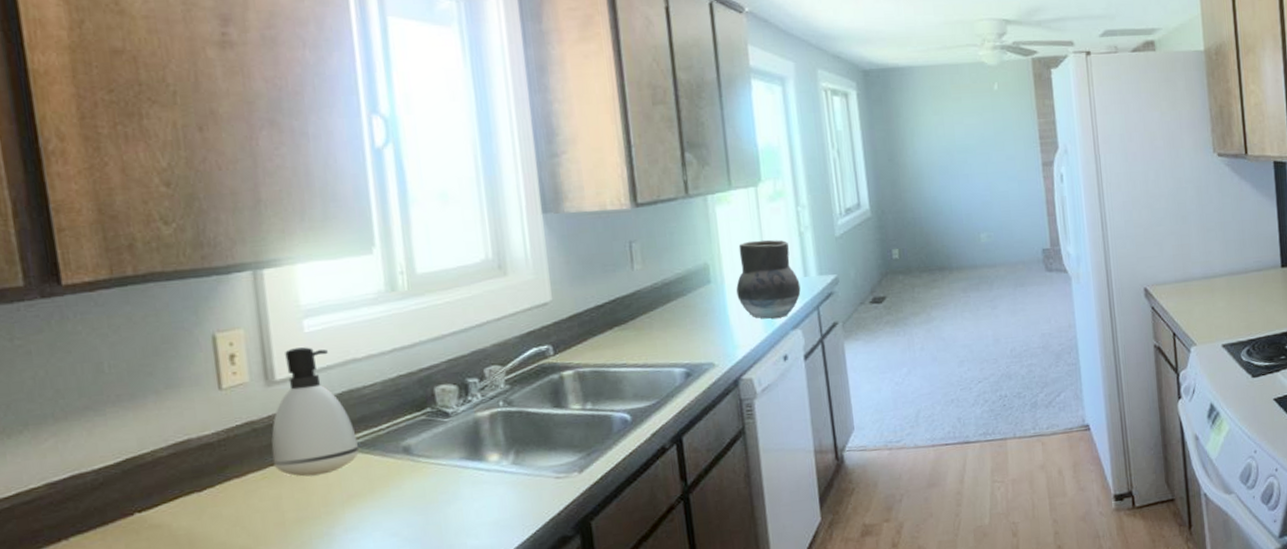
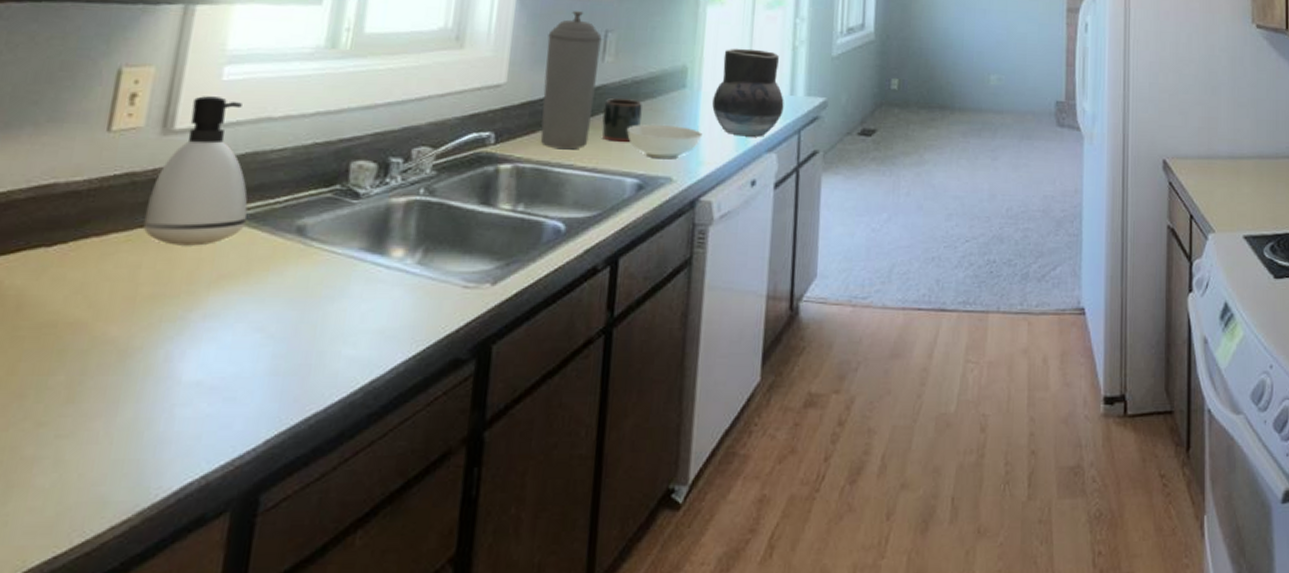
canister: none [579,227,635,352] -> present [540,11,602,150]
mug: none [642,299,678,339] -> present [601,98,643,142]
bowl: none [666,317,734,349] -> present [626,124,703,160]

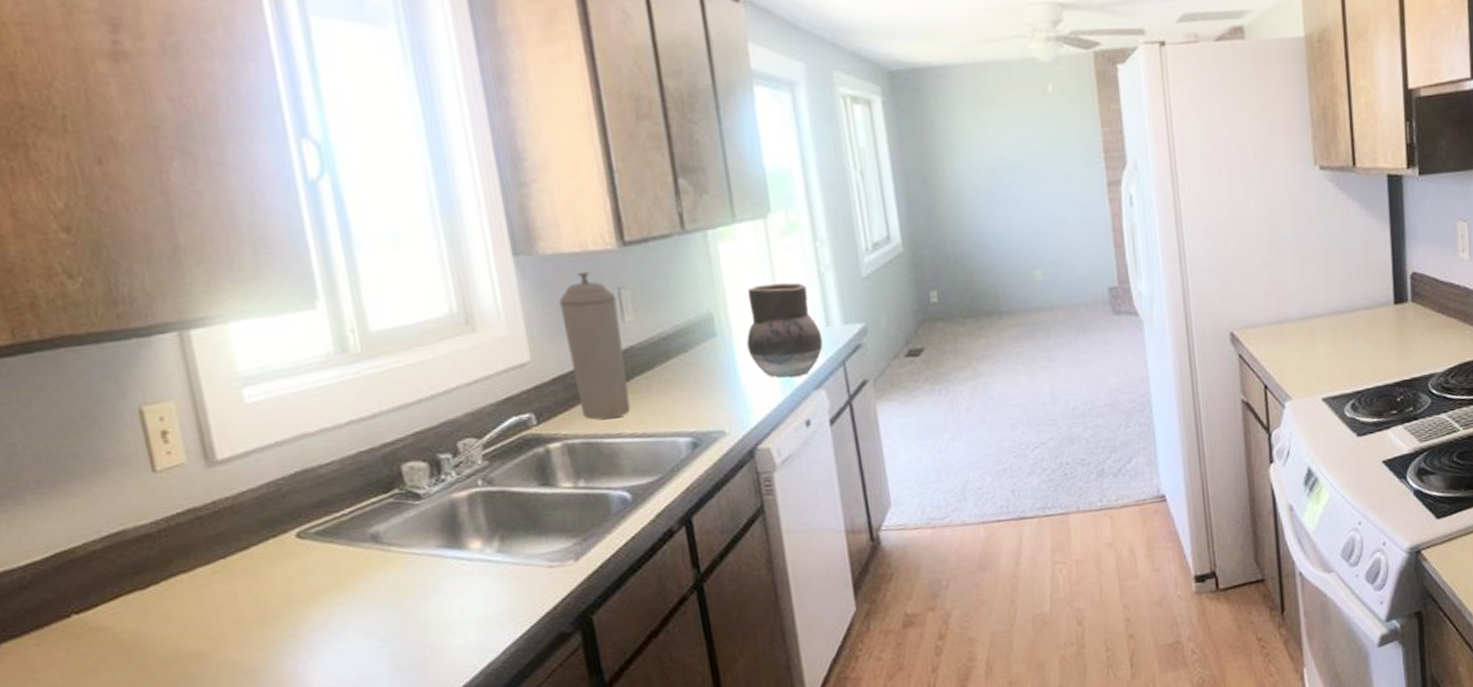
soap dispenser: present [143,96,248,246] -> none [218,420,321,571]
mug: present [601,98,643,142] -> none [637,357,680,403]
bowl: present [626,124,703,160] -> none [666,376,746,414]

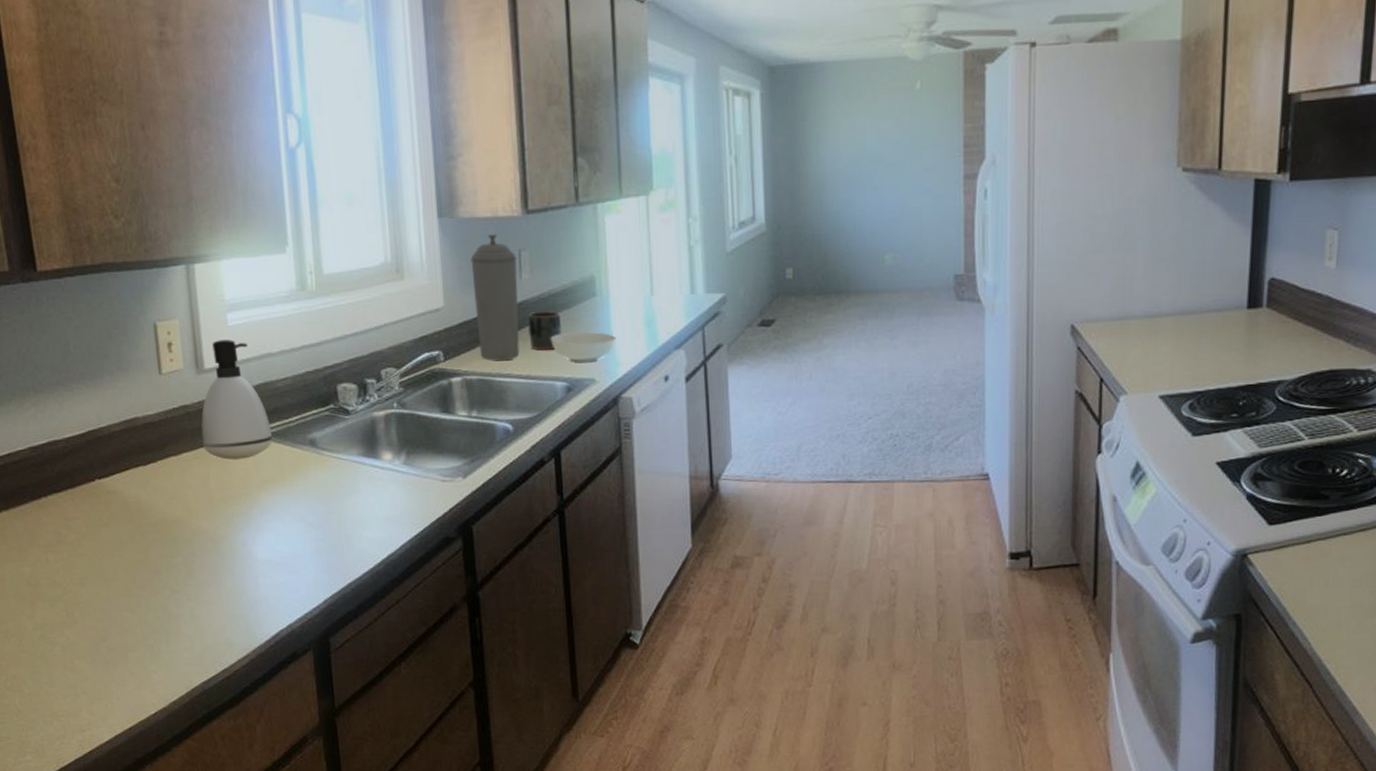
soap dispenser: none [218,420,321,571] -> present [201,340,273,460]
mug: none [637,357,680,403] -> present [528,311,562,350]
bowl: none [666,376,746,414] -> present [550,331,616,363]
ceramic jug: present [746,282,823,378] -> none [621,253,686,337]

